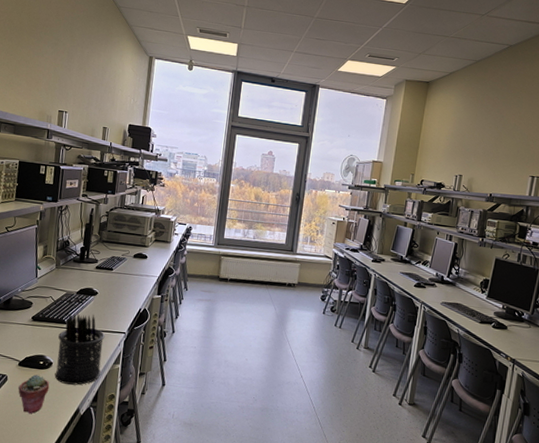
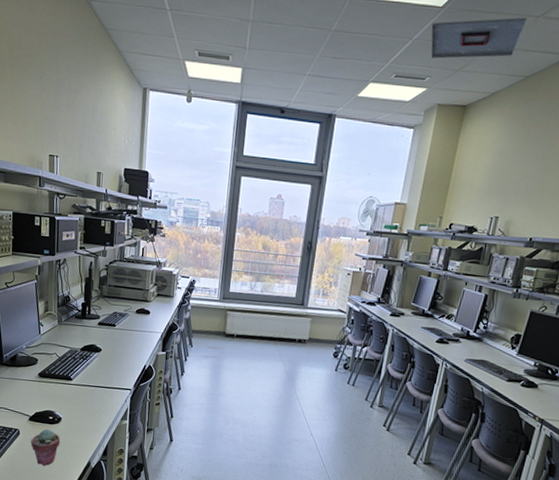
pen holder: present [54,313,105,385] -> none [64,369,112,440]
ceiling vent: none [397,15,474,45] -> present [431,17,528,59]

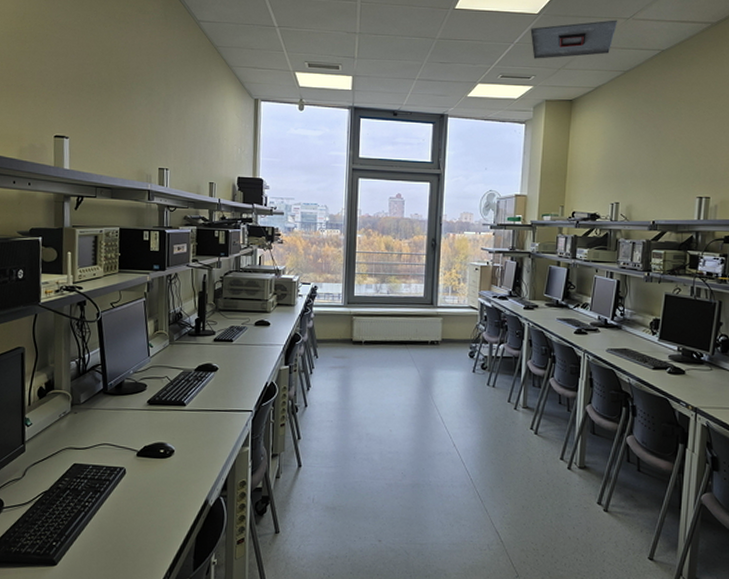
potted succulent: present [31,429,61,466] -> none [139,465,173,510]

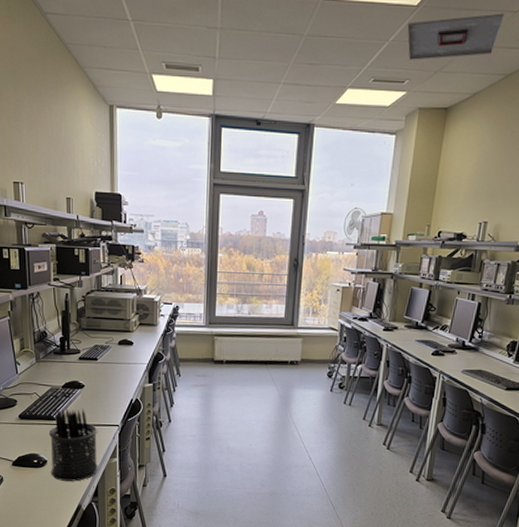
pen holder: none [177,392,230,473] -> present [49,408,98,482]

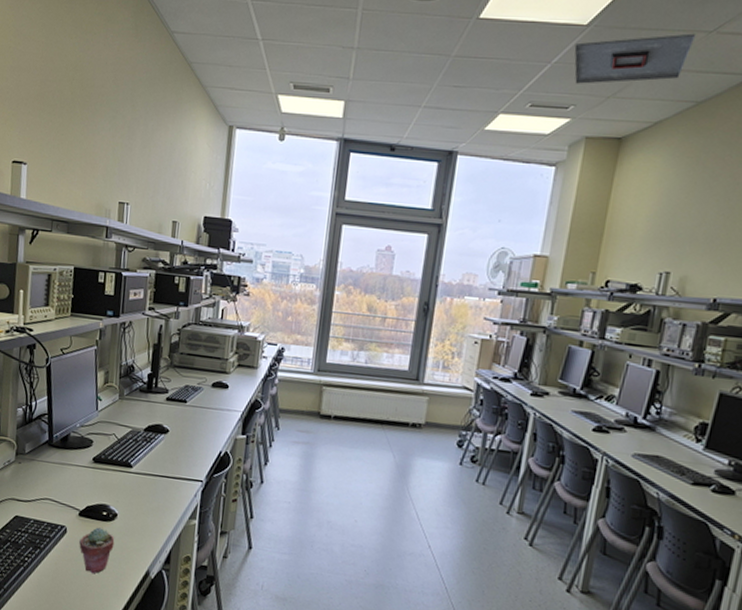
potted succulent: none [16,473,47,513] -> present [79,527,115,574]
pen holder: present [49,408,98,482] -> none [120,454,179,543]

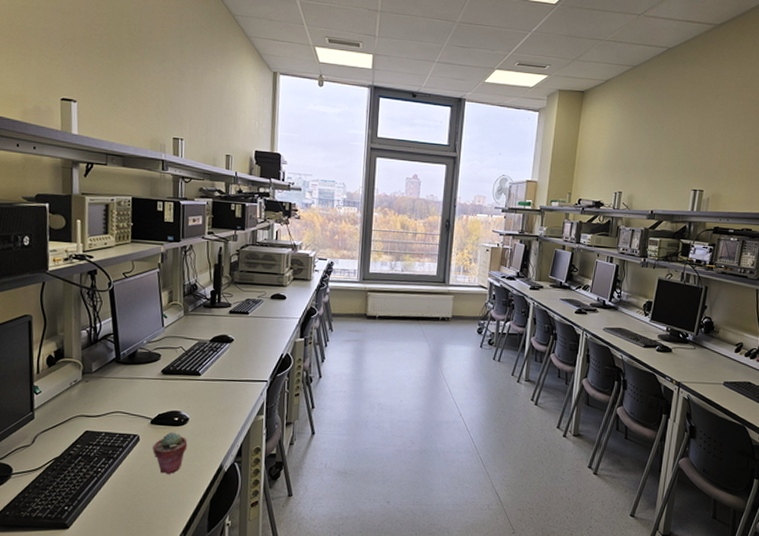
ceiling vent: present [574,33,696,84] -> none [547,15,630,49]

